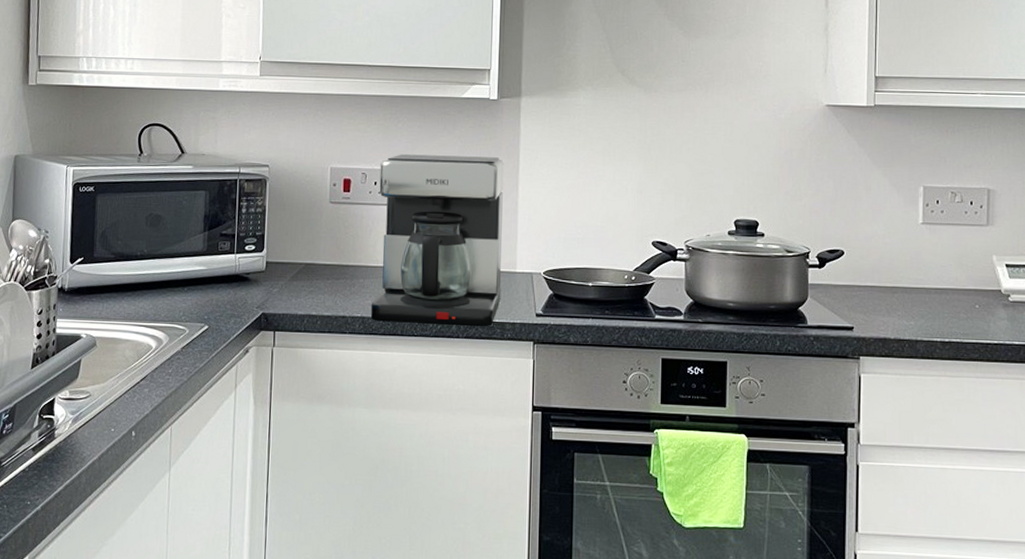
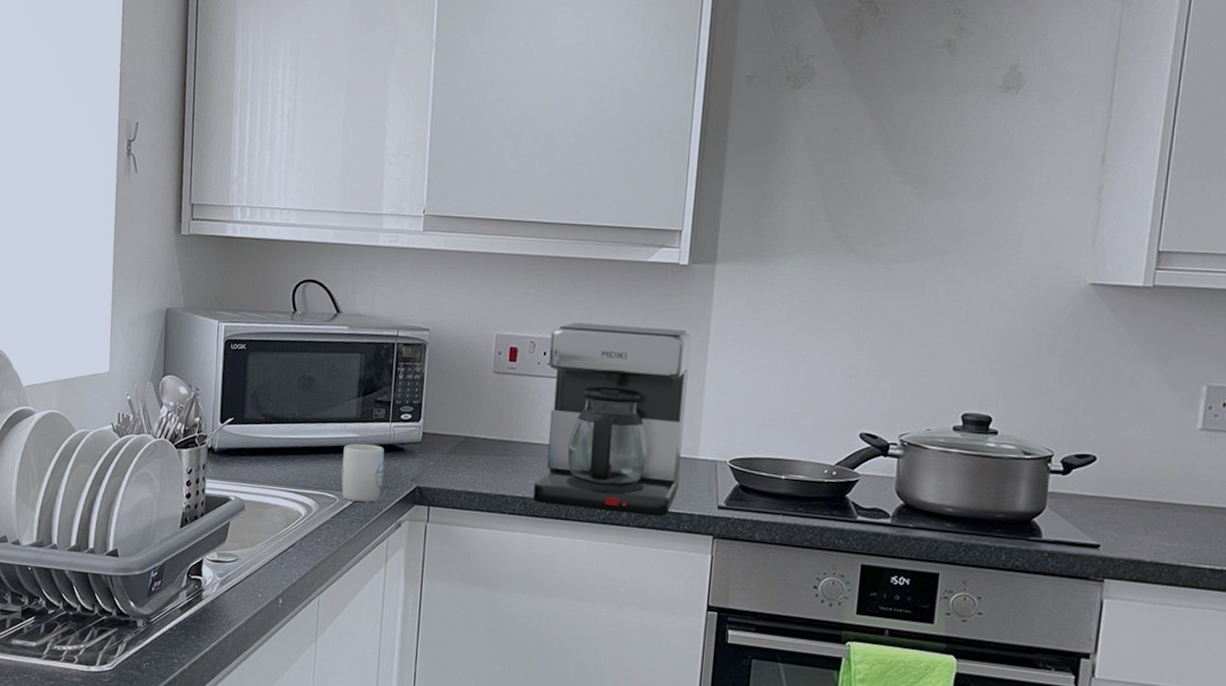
mug: none [189,275,231,331] -> present [341,443,385,503]

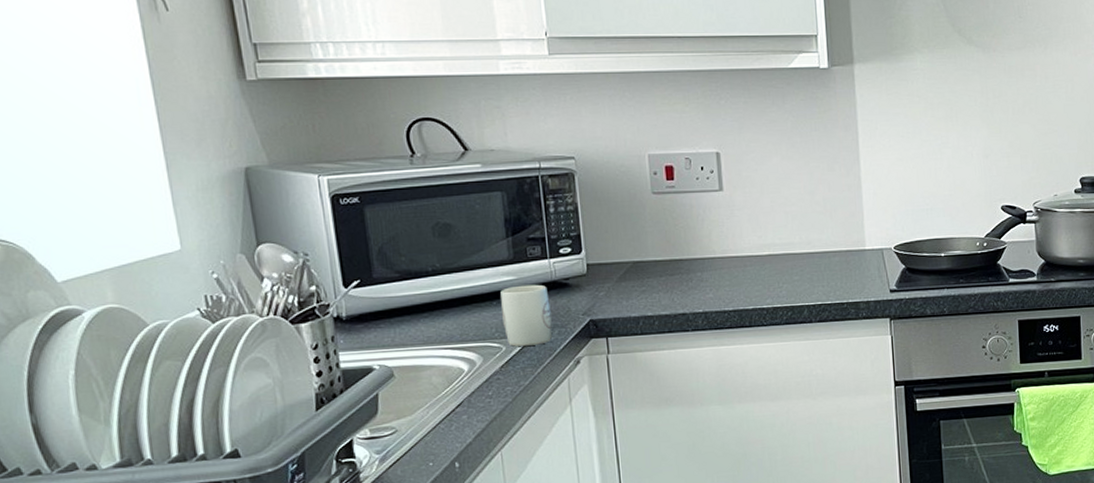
coffee maker: present [532,322,691,517] -> none [705,131,852,315]

